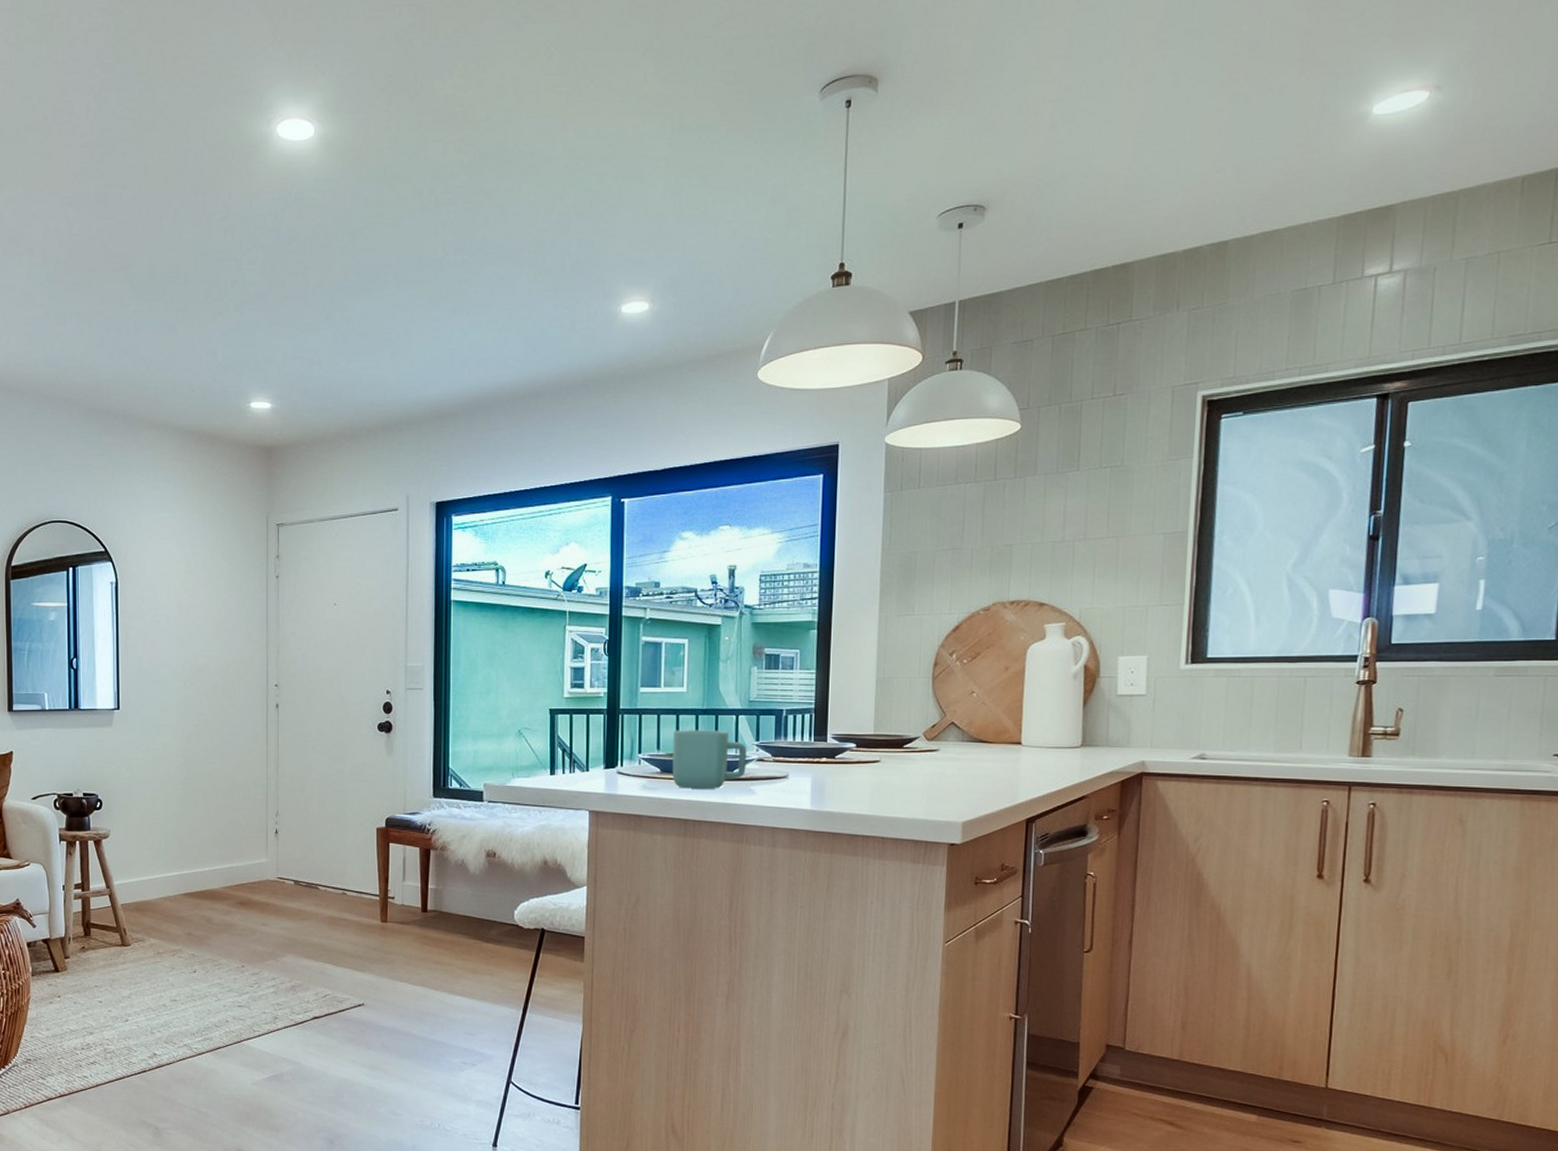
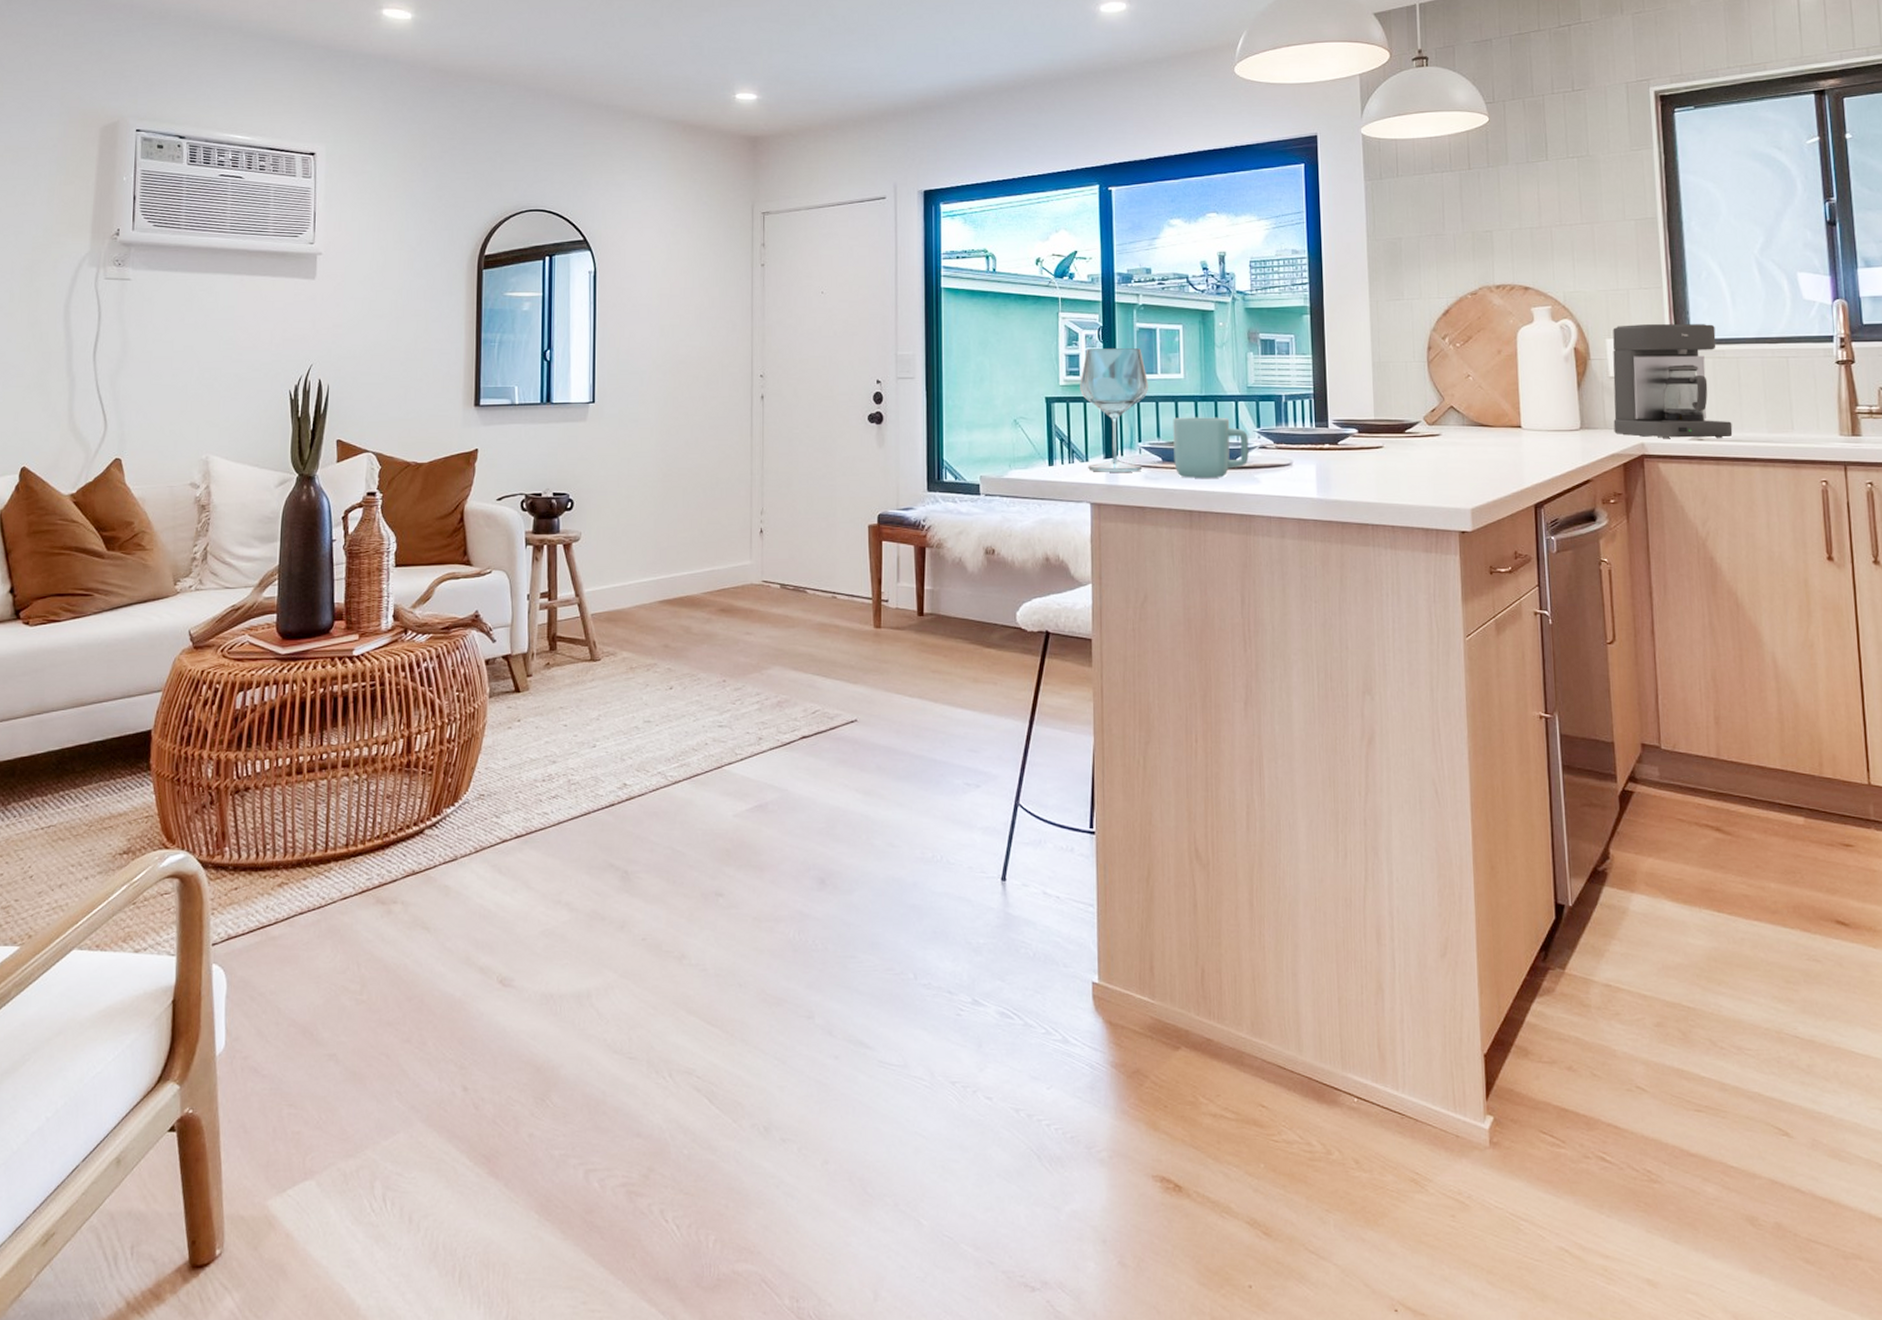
wine glass: none [584,662,652,782] -> present [1080,348,1149,472]
coffee maker: none [1115,642,1238,757] -> present [1613,324,1733,438]

